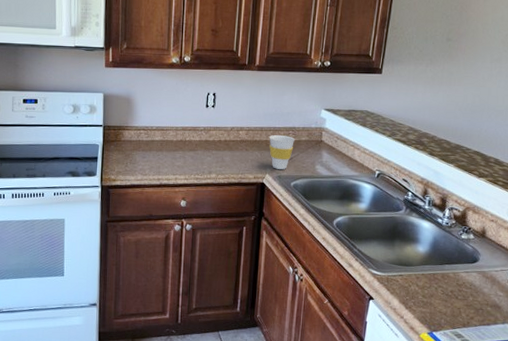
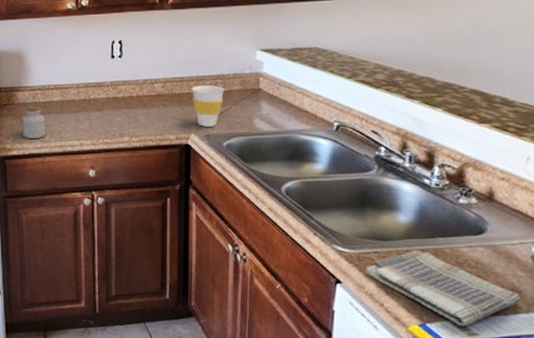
jar: none [127,143,147,172] -> present [23,105,45,139]
dish towel: none [392,274,500,334] -> present [365,250,522,327]

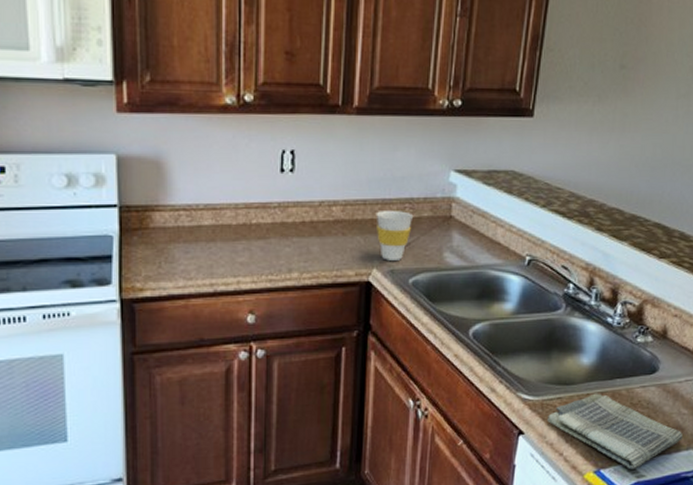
jar: present [23,105,45,139] -> none [160,230,191,276]

